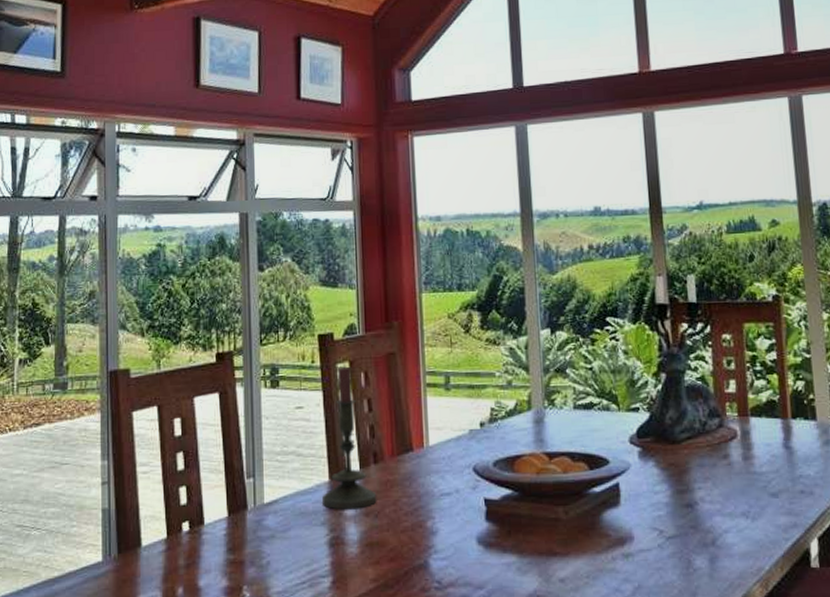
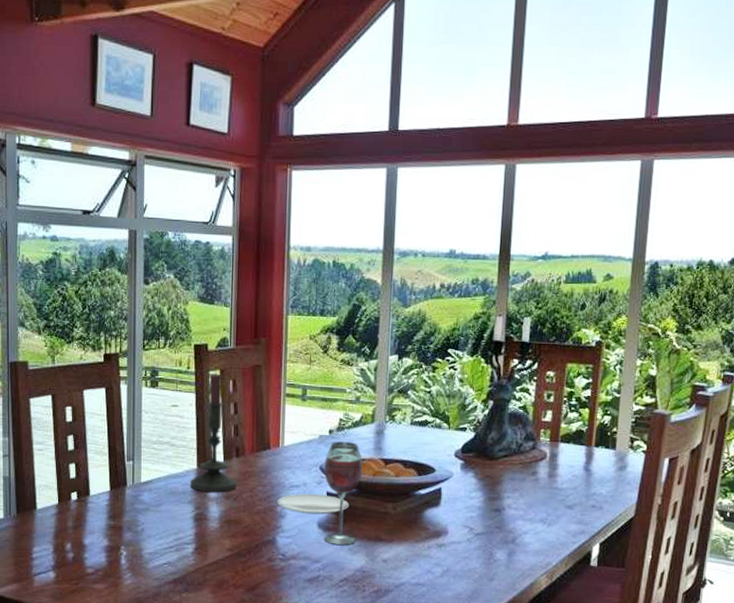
plate: none [427,501,513,528] -> present [278,493,350,515]
wineglass: none [478,435,525,564] -> present [324,441,363,545]

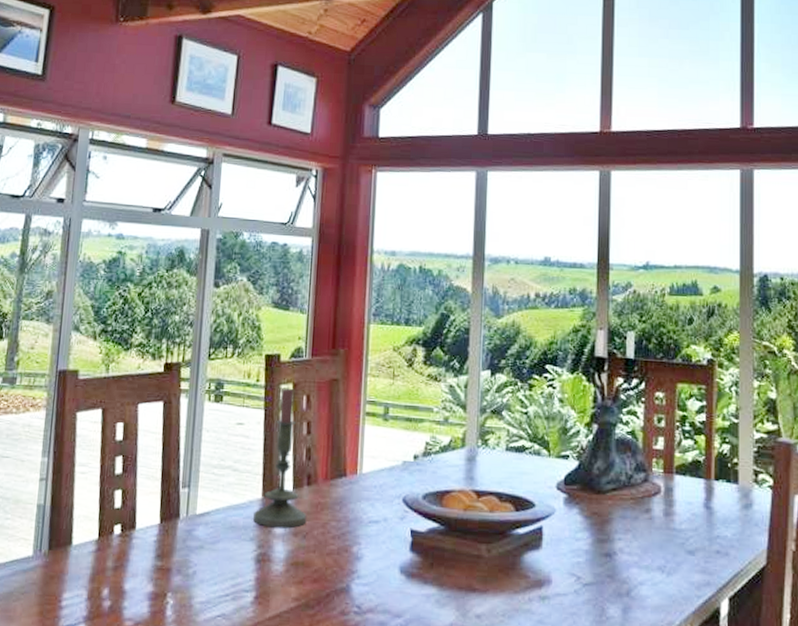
plate: present [278,493,350,515] -> none [354,530,437,557]
wineglass: present [324,441,363,545] -> none [407,469,452,596]

